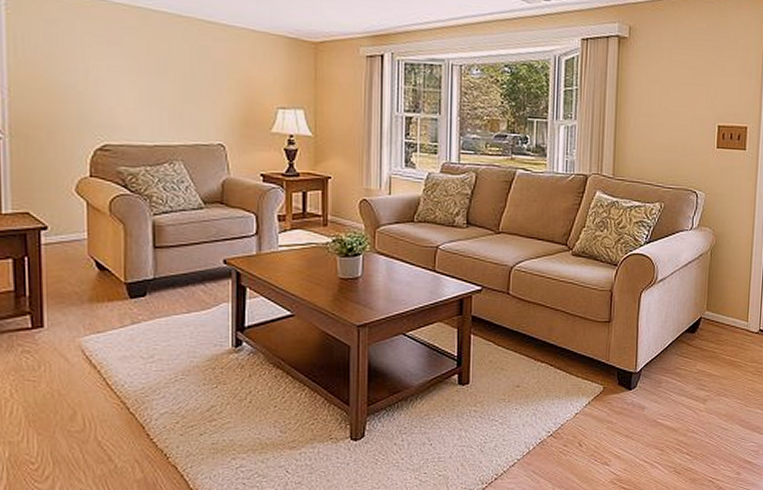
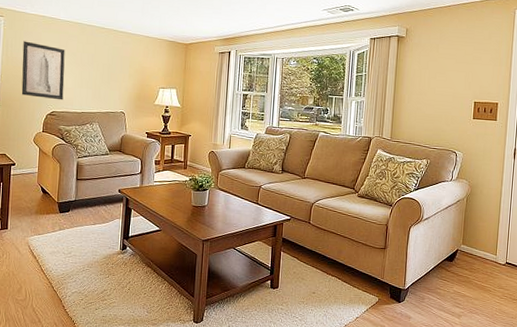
wall art: none [43,33,122,128] -> present [21,41,65,101]

